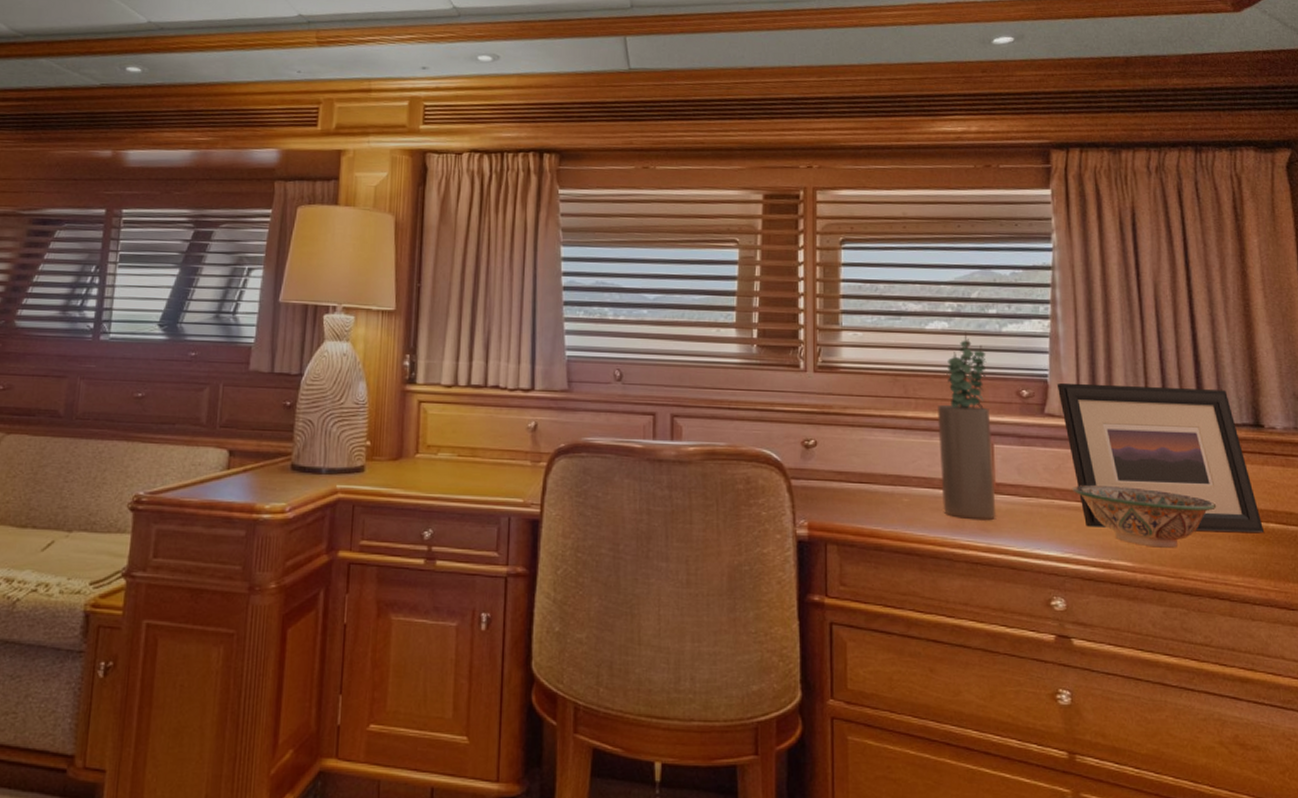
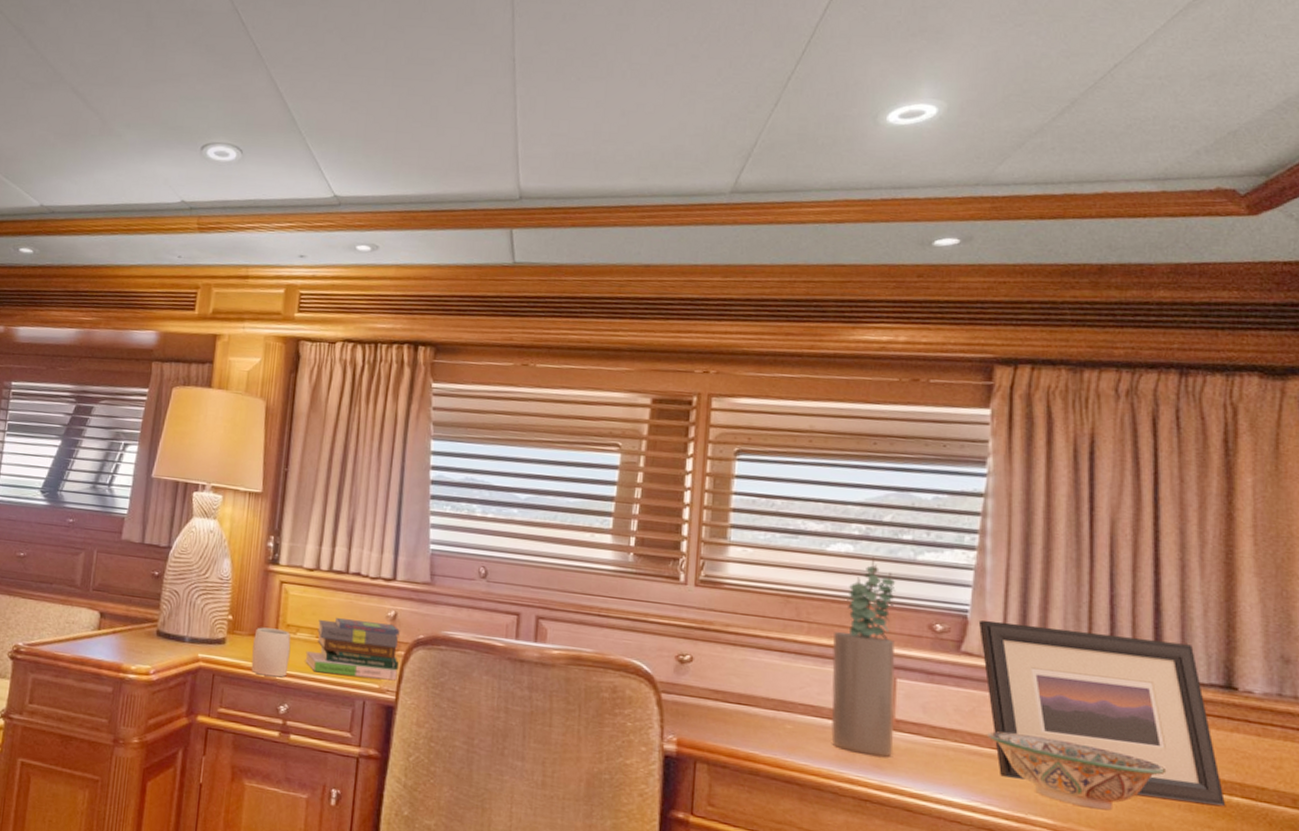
mug: none [392,450,433,502] -> present [251,627,291,678]
books: none [447,434,541,493] -> present [305,618,400,681]

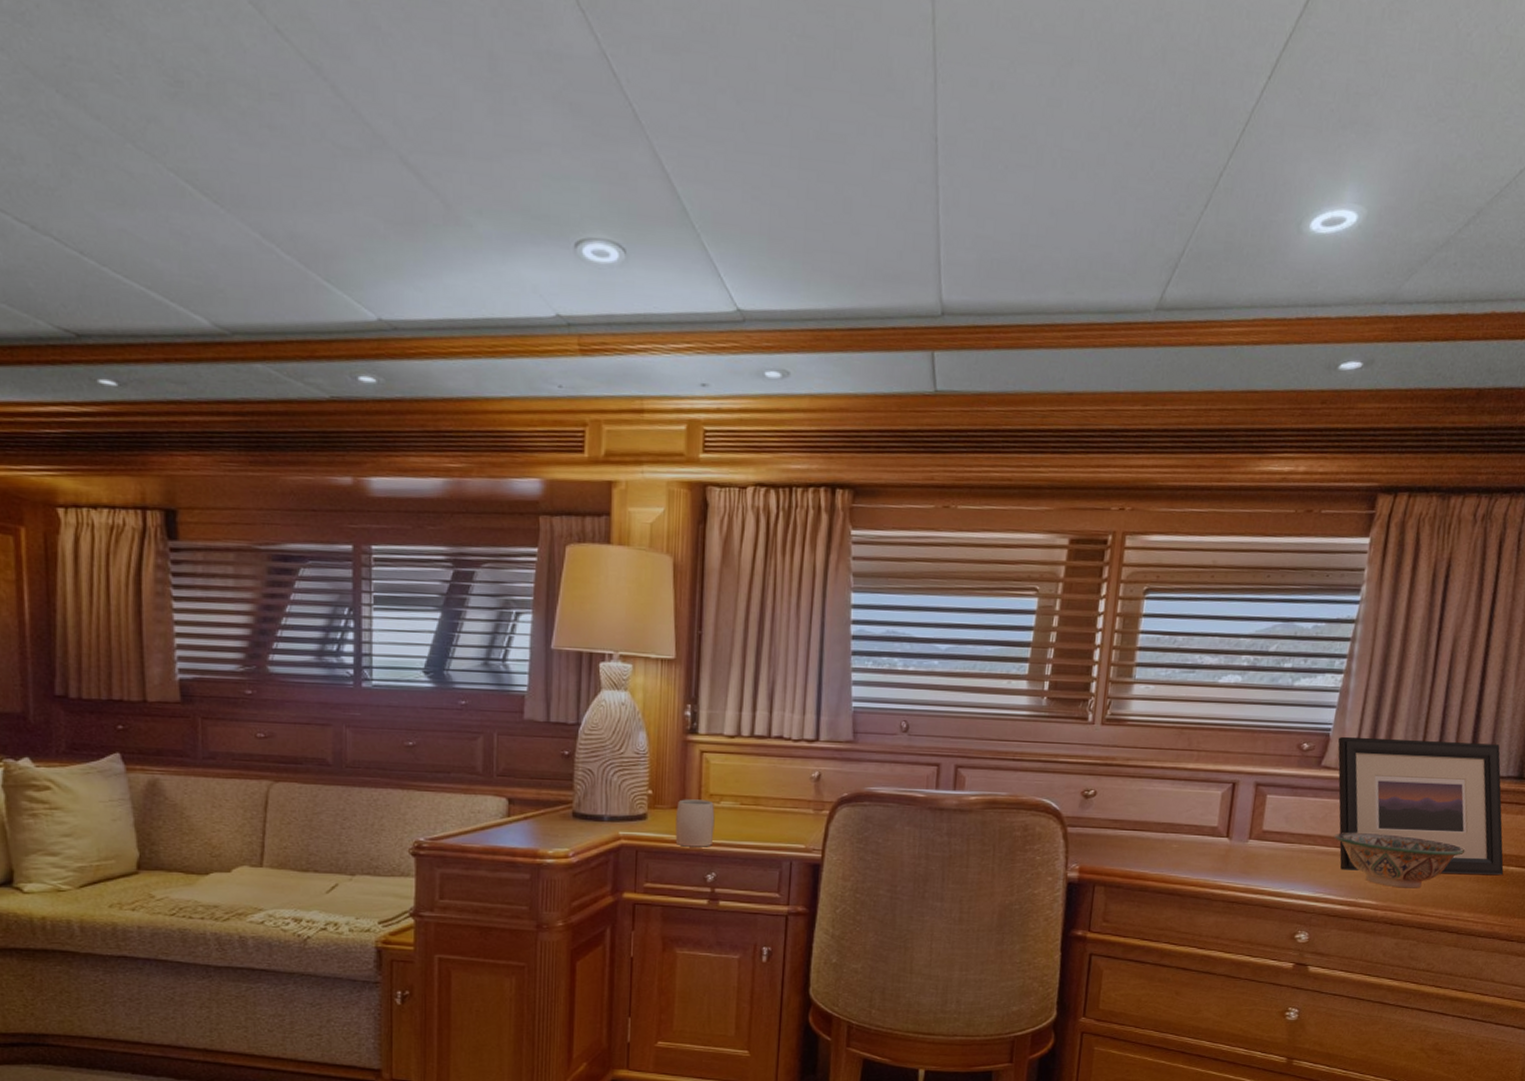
books: present [305,618,400,681] -> none [730,783,824,840]
vase: present [831,556,896,759] -> none [1209,685,1274,865]

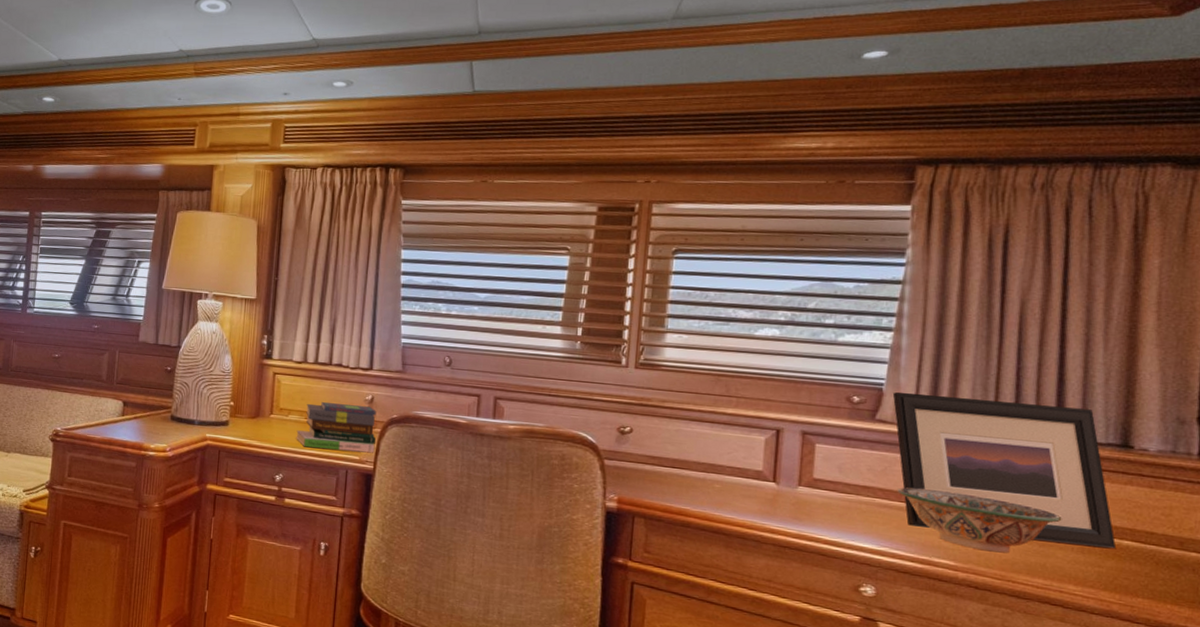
mug: present [675,799,715,847] -> none [250,411,284,452]
books: none [730,783,824,840] -> present [296,402,376,453]

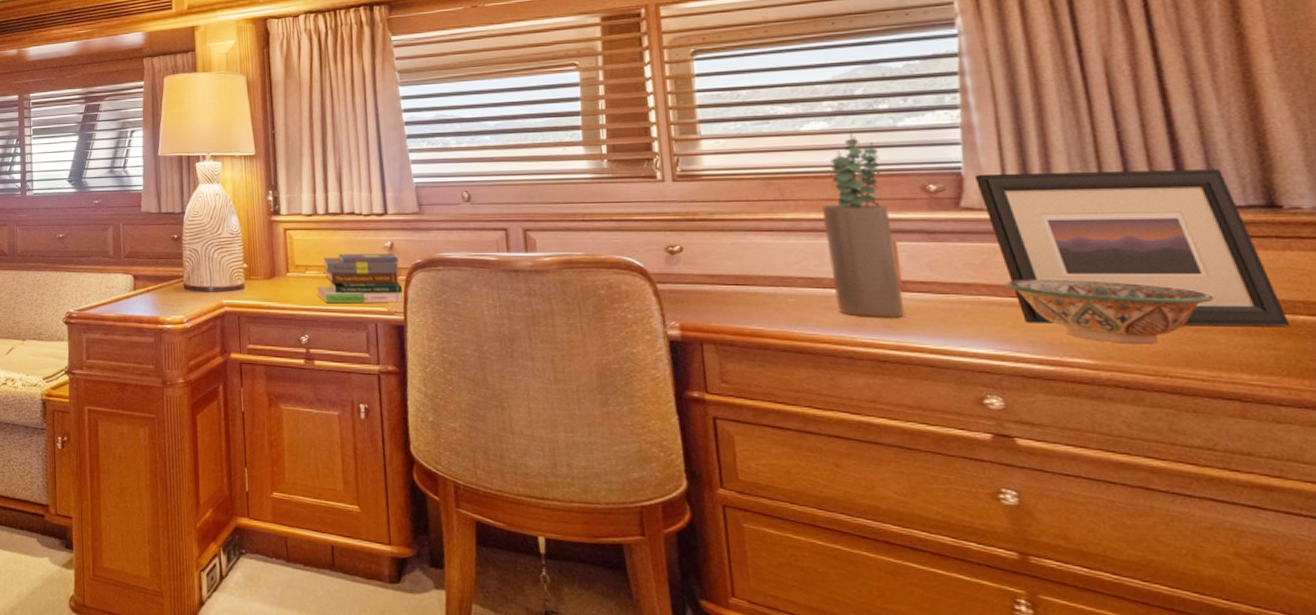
vase: none [755,339,817,512] -> present [822,130,905,319]

